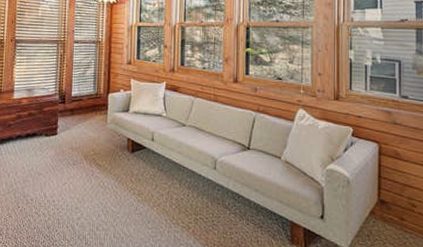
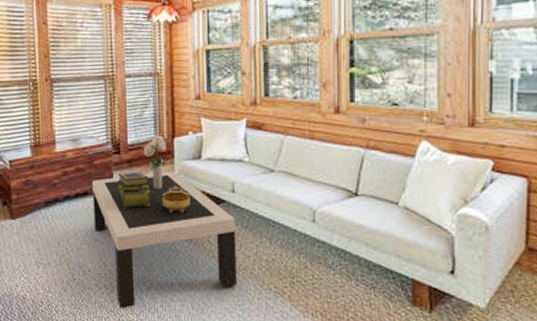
coffee table: none [39,120,153,234] -> present [92,171,237,308]
stack of books: none [61,119,87,149] -> present [117,172,151,208]
bouquet: none [84,90,102,134] -> present [143,135,167,189]
decorative container: none [96,133,118,155] -> present [162,186,190,213]

